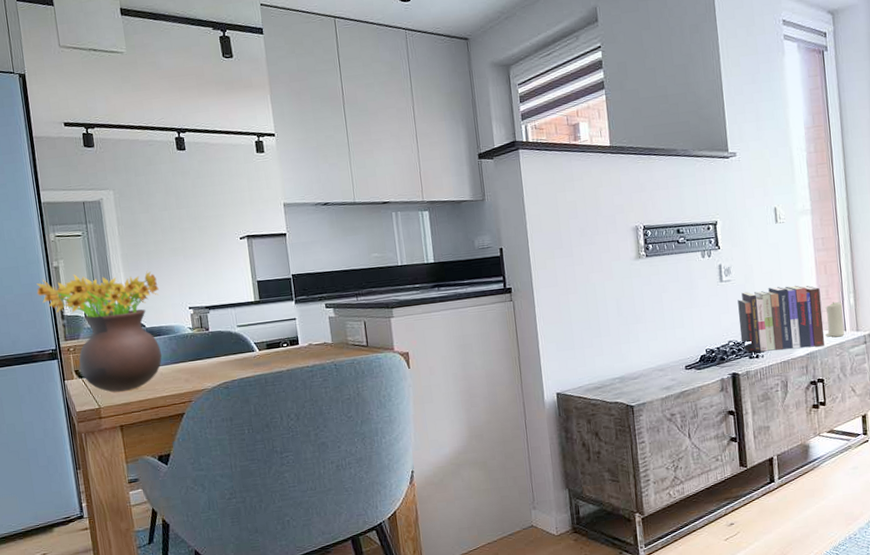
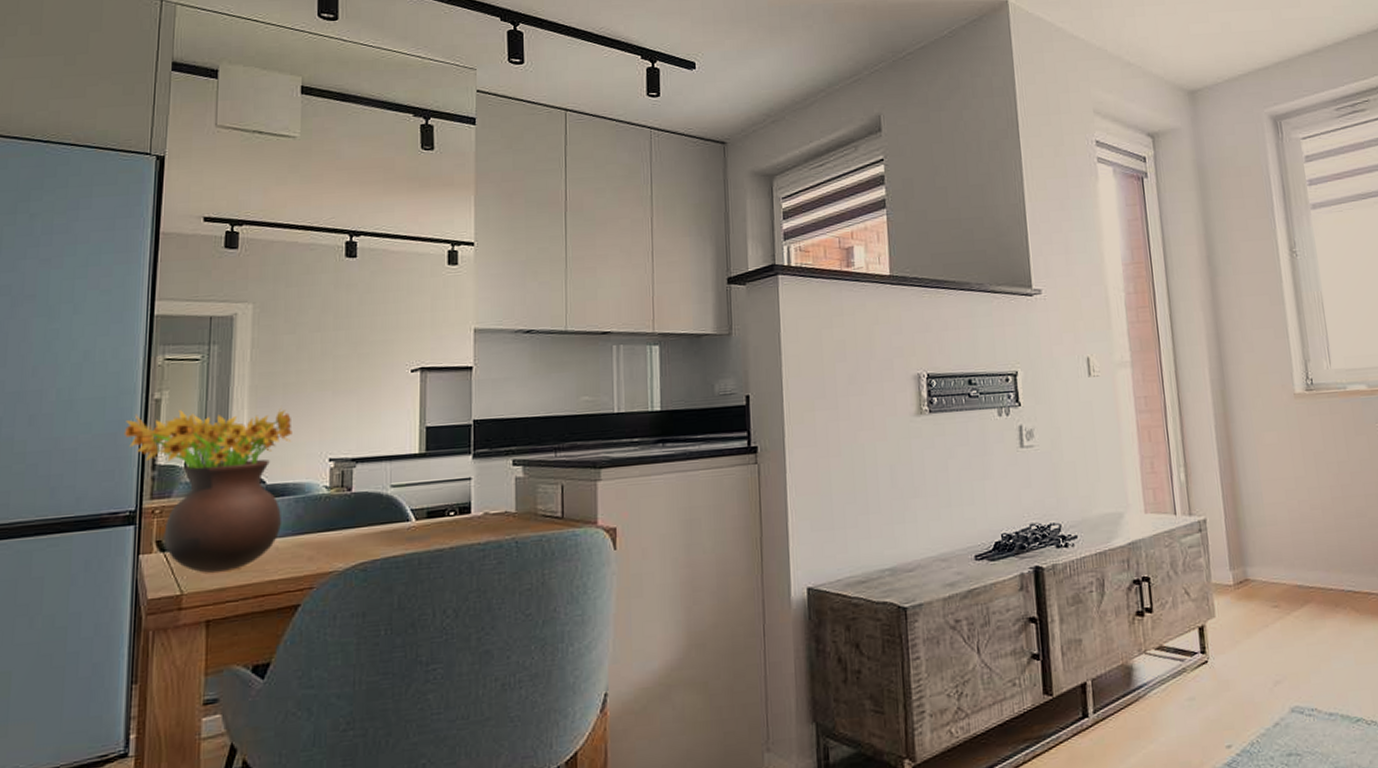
books: present [738,285,825,353] -> none [1042,454,1150,541]
candle: present [825,302,844,337] -> none [1150,477,1174,523]

